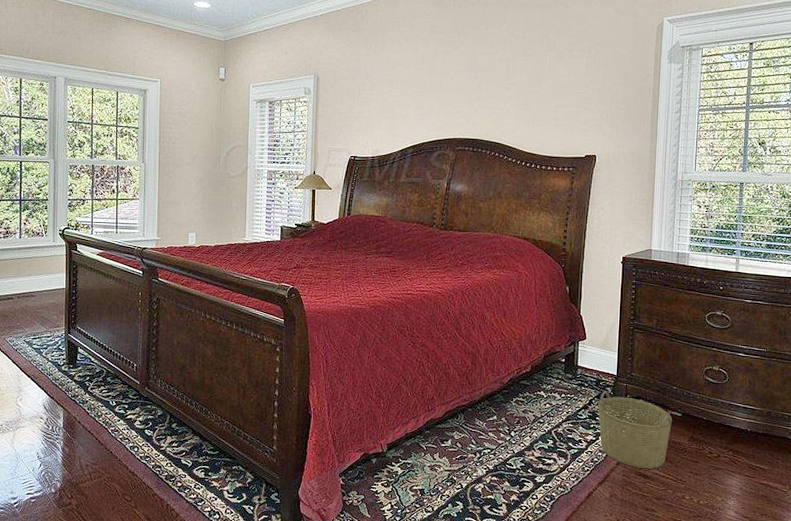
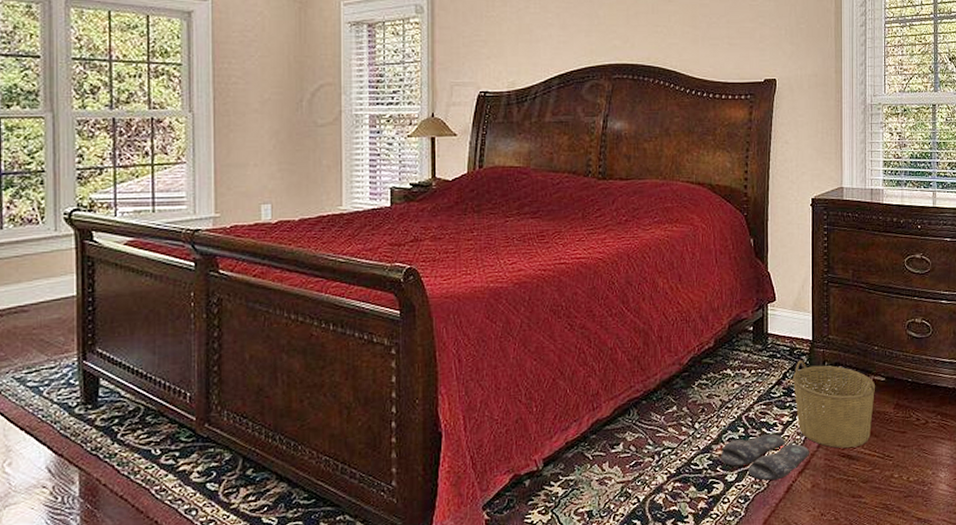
slippers: none [532,448,609,486] -> present [721,434,809,481]

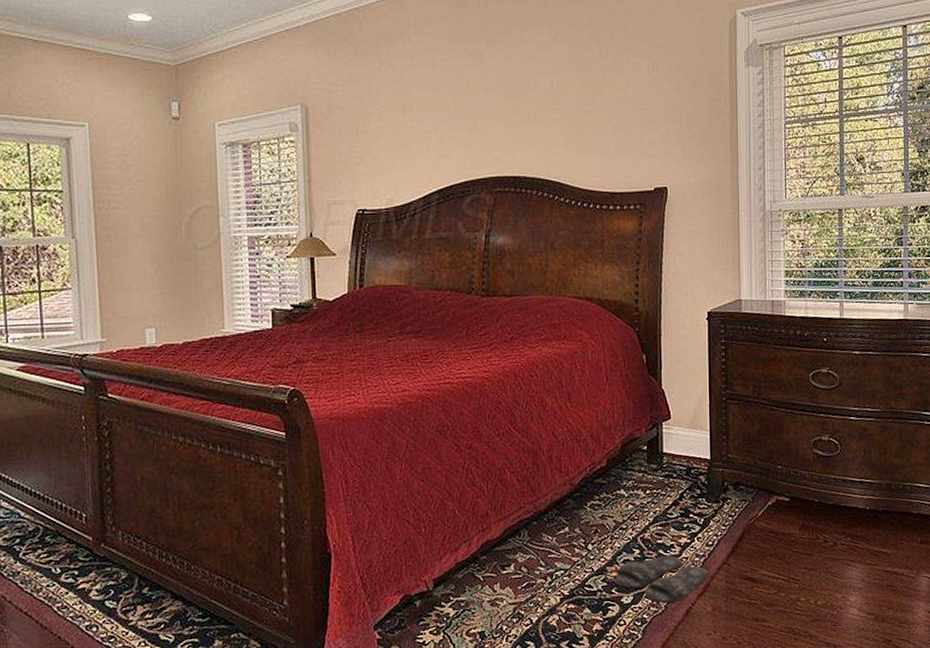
basket: present [793,360,876,449] -> none [691,480,780,571]

